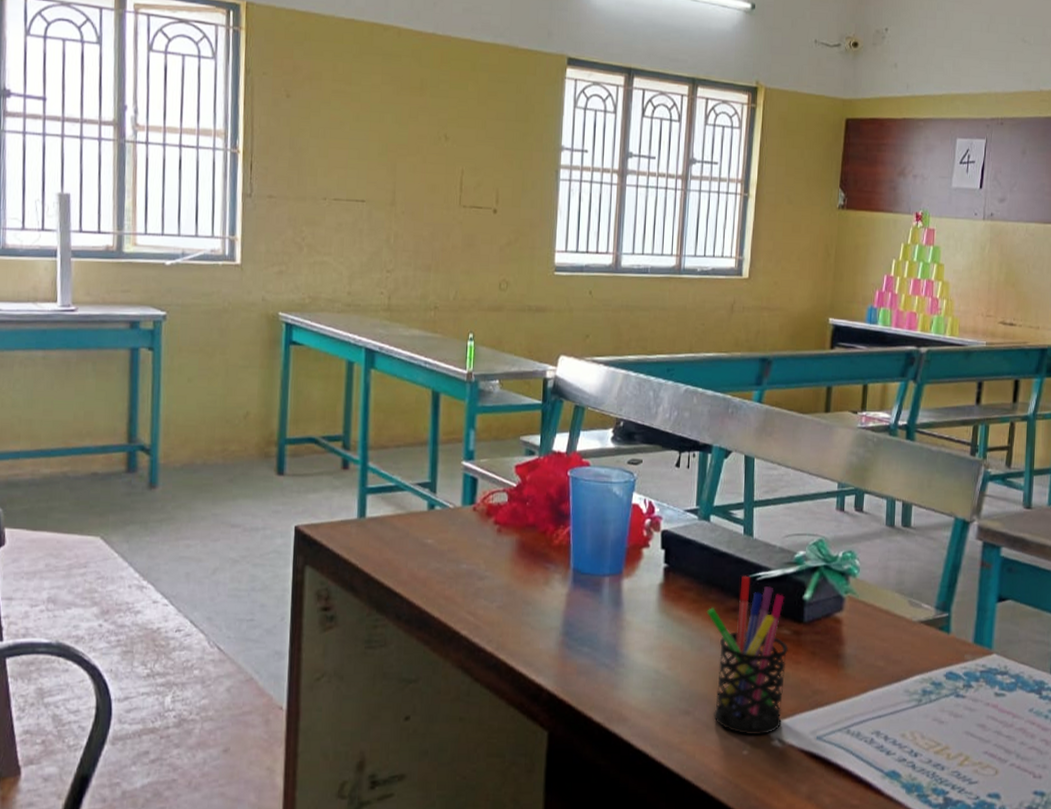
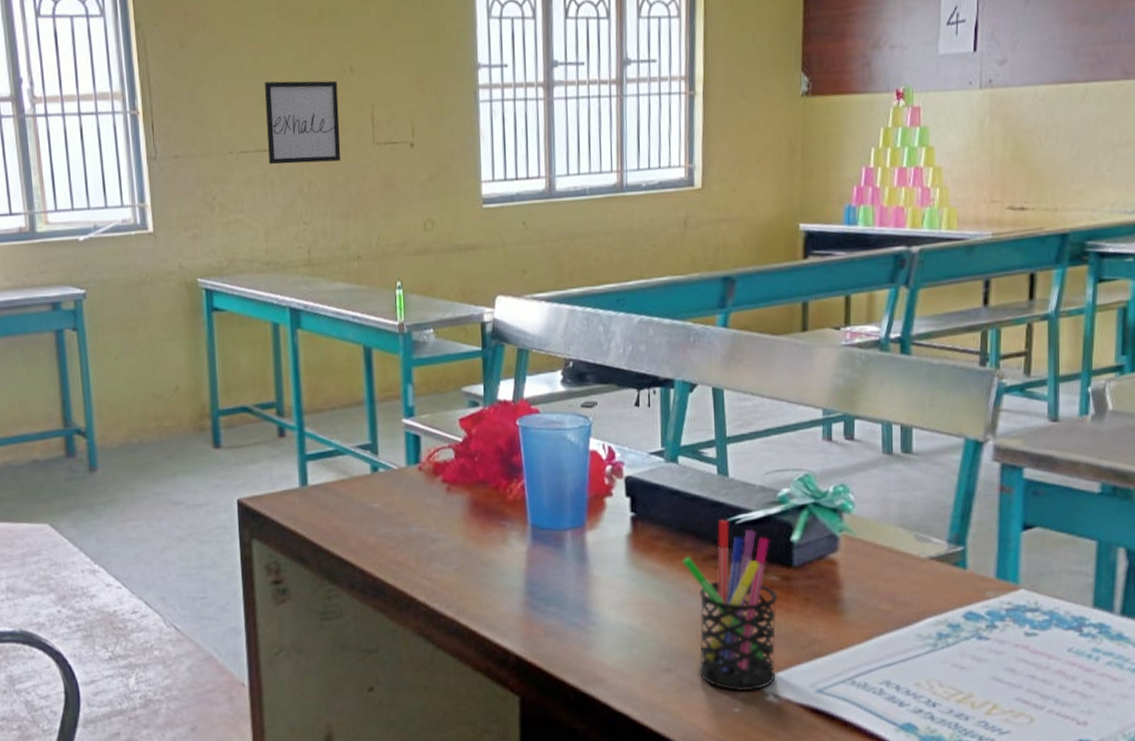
wall art: none [360,139,432,218] -> present [265,80,341,165]

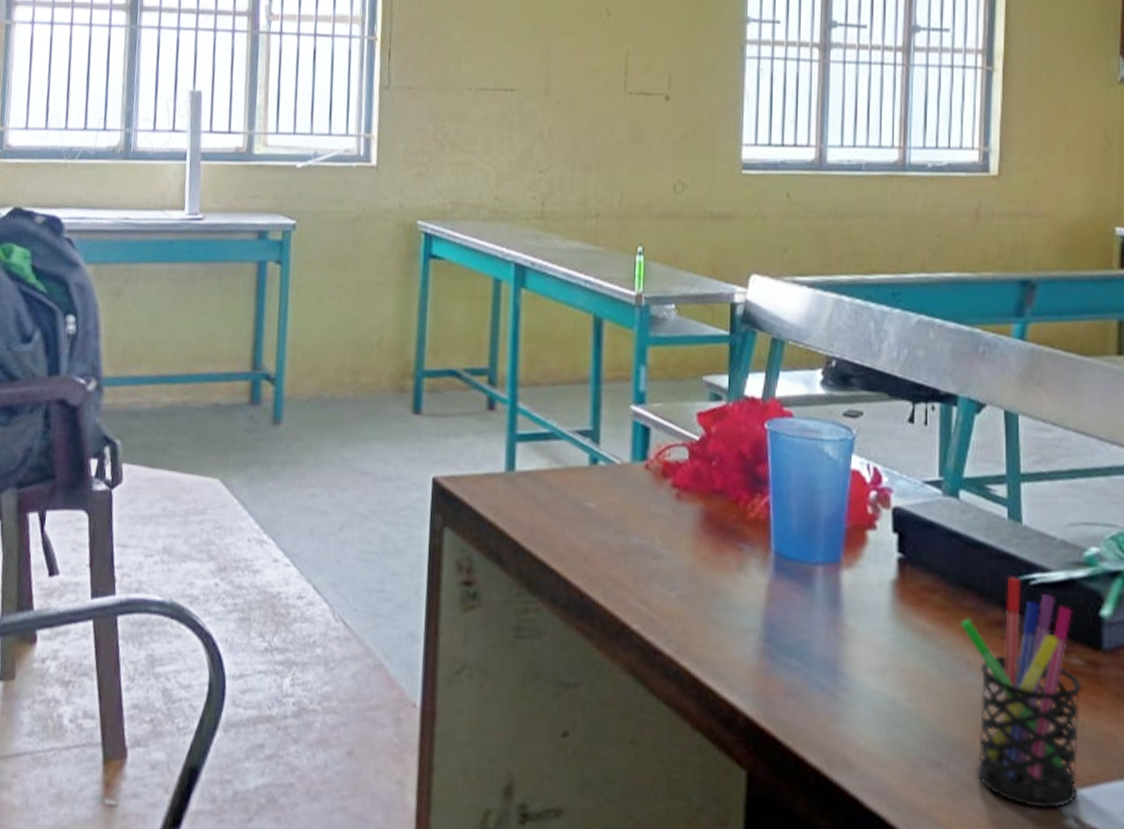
wall art: present [265,80,341,165] -> none [509,18,591,108]

